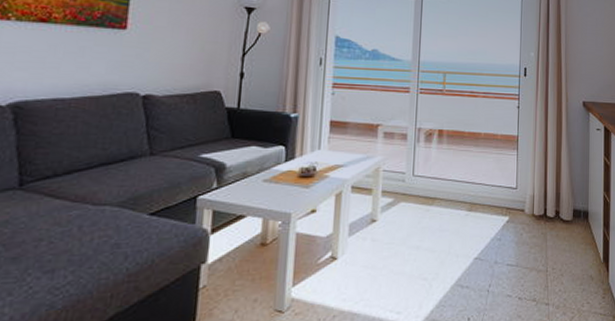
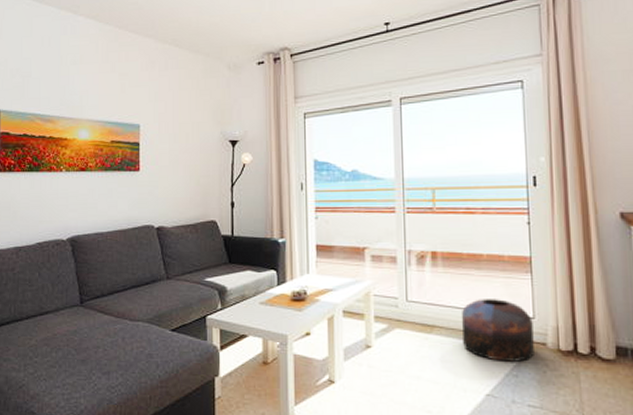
pouf: none [459,172,516,227] -> present [462,299,534,362]

